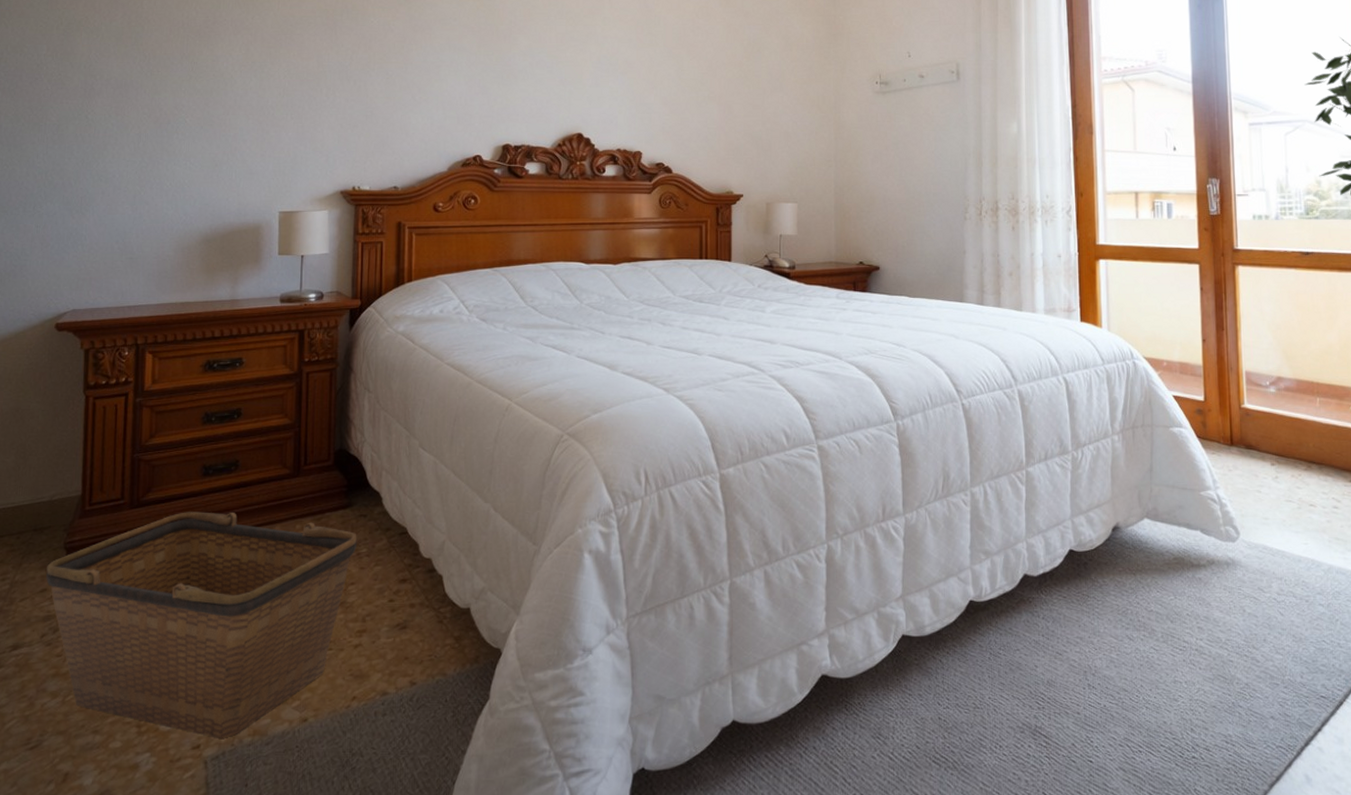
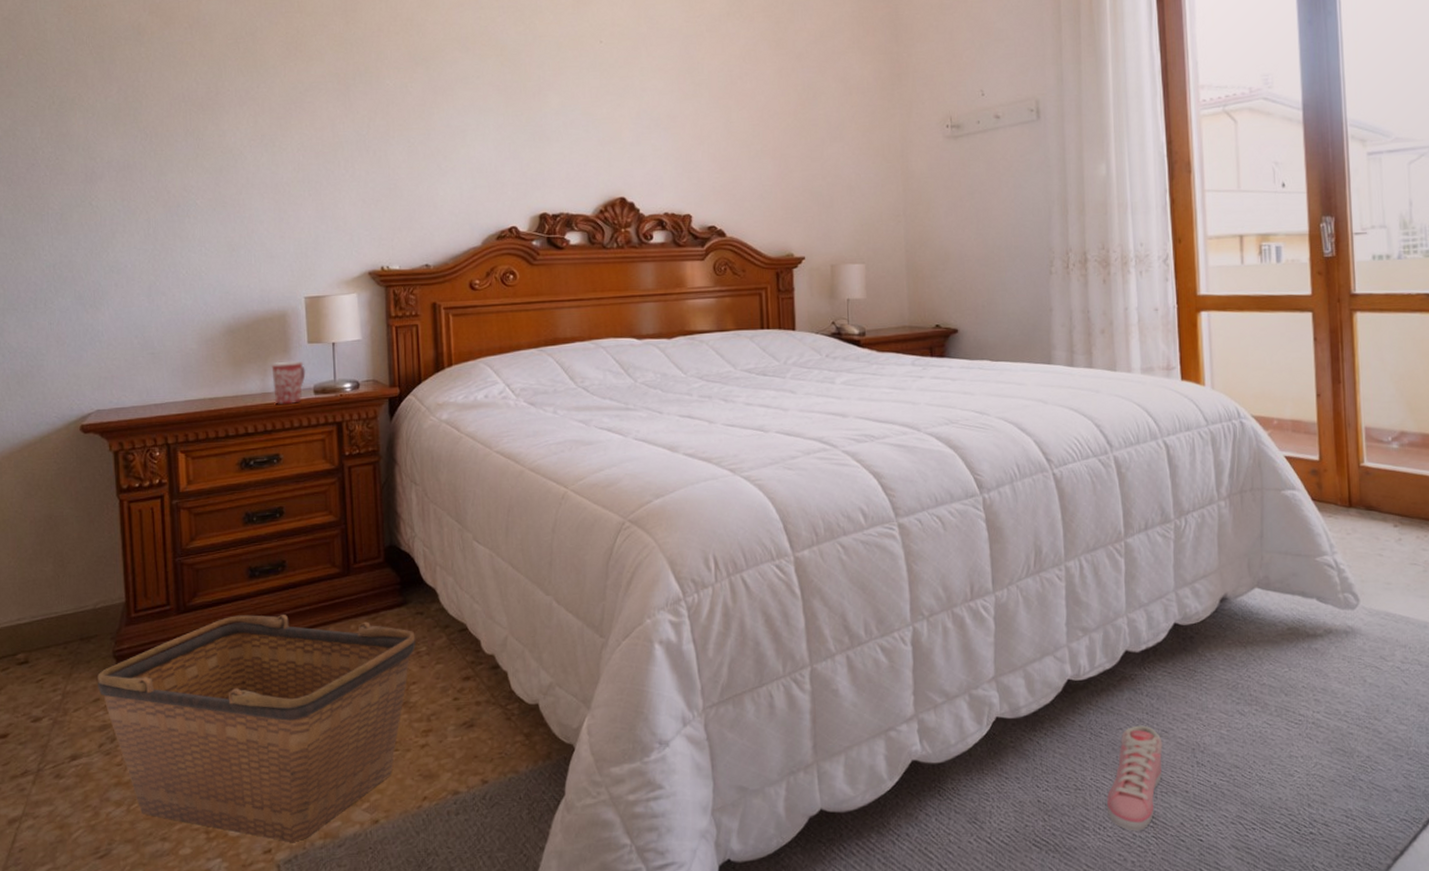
mug: none [241,270,274,311] -> present [270,360,306,404]
sneaker: none [1004,647,1057,751] -> present [1107,725,1163,831]

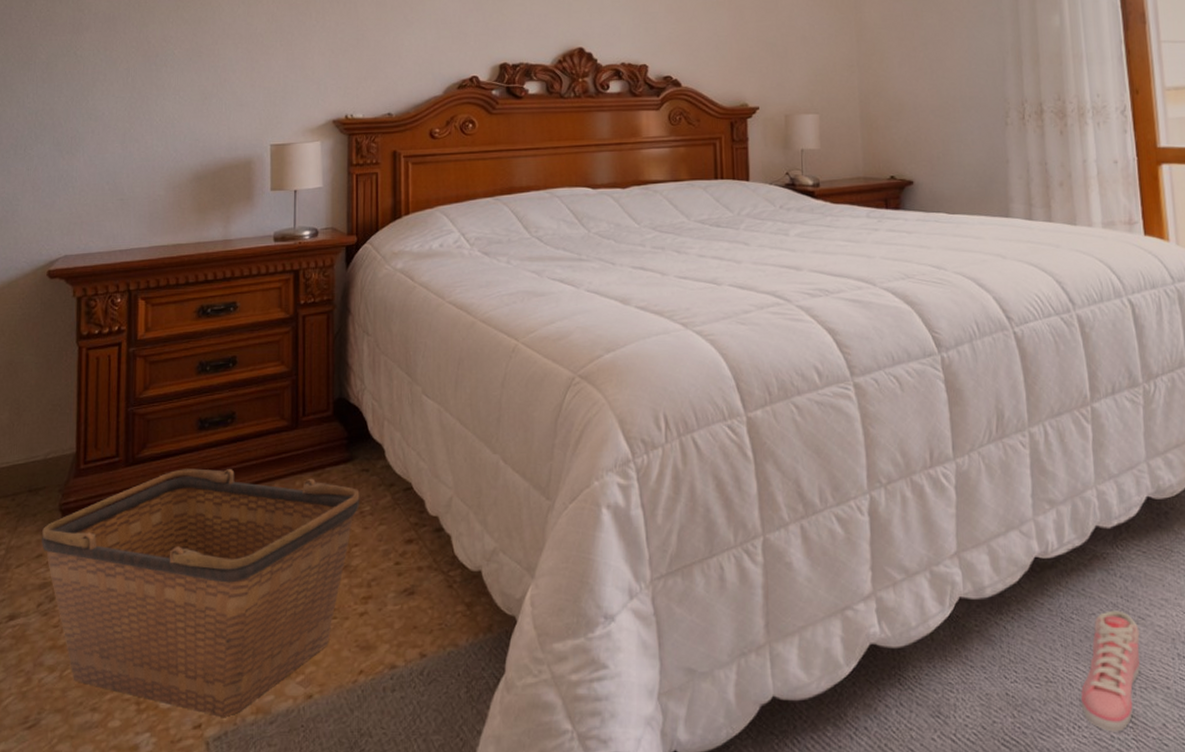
mug: present [270,360,306,404] -> none [233,207,267,251]

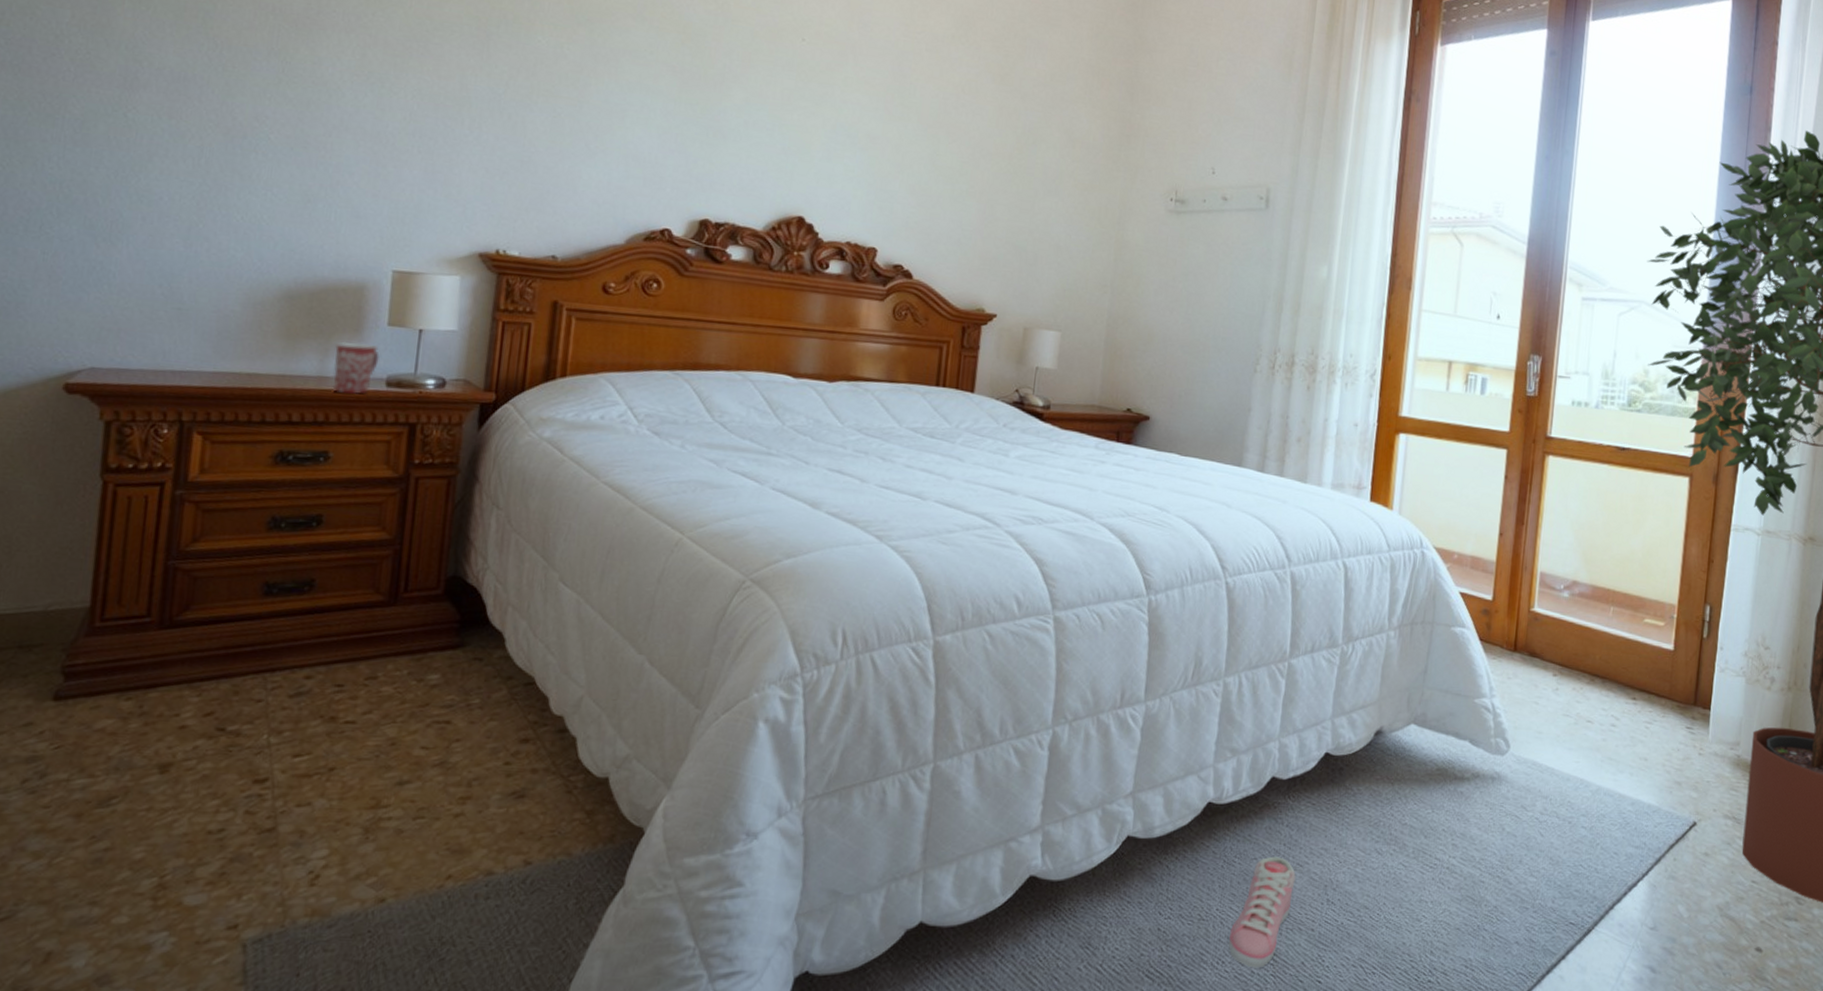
bicycle basket: present [42,468,360,717] -> none [33,638,469,918]
mug: none [233,207,267,251] -> present [332,341,380,394]

